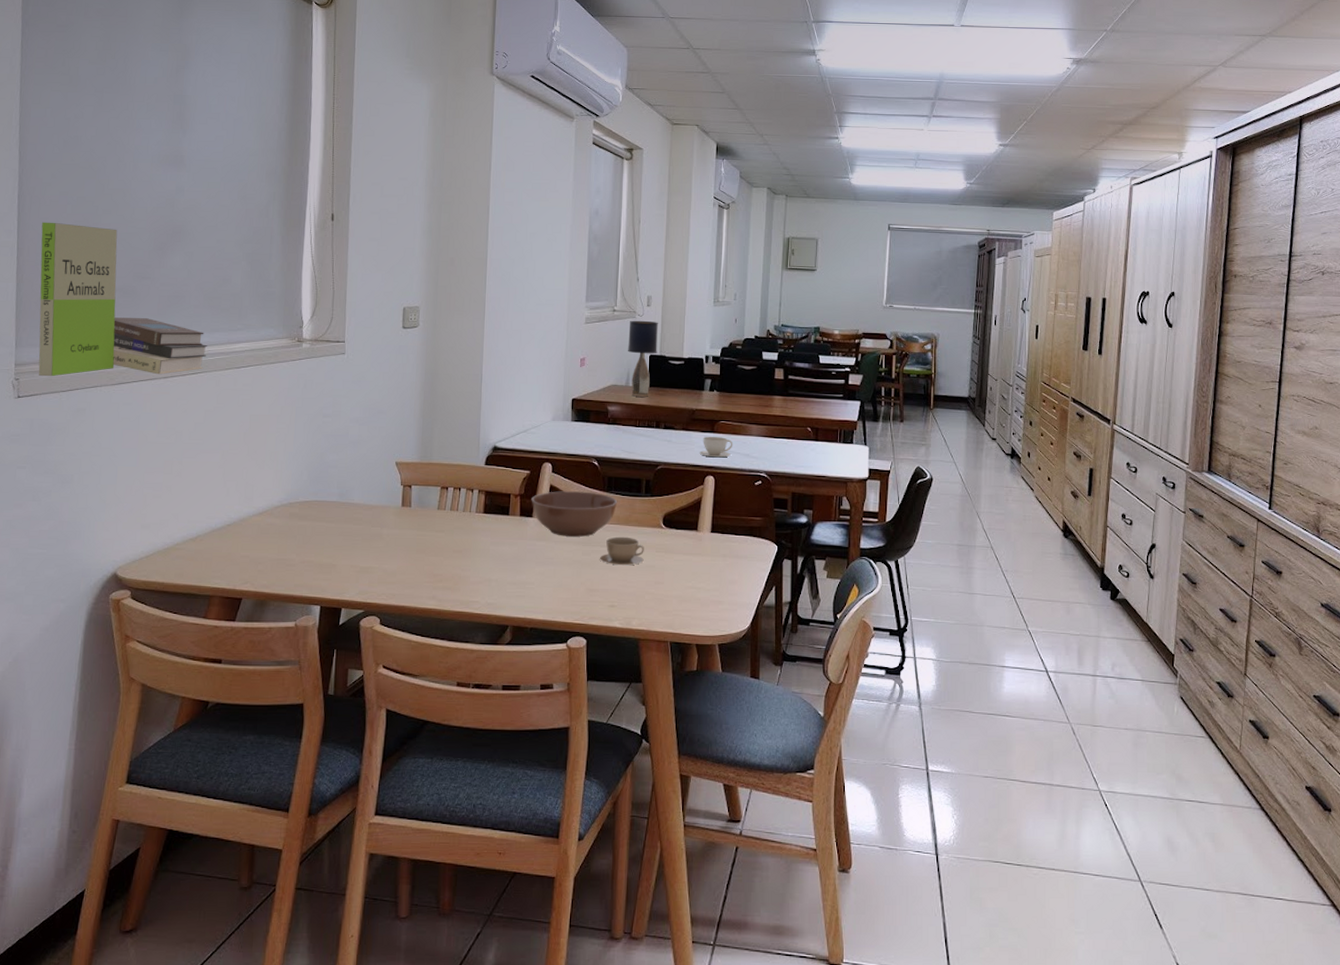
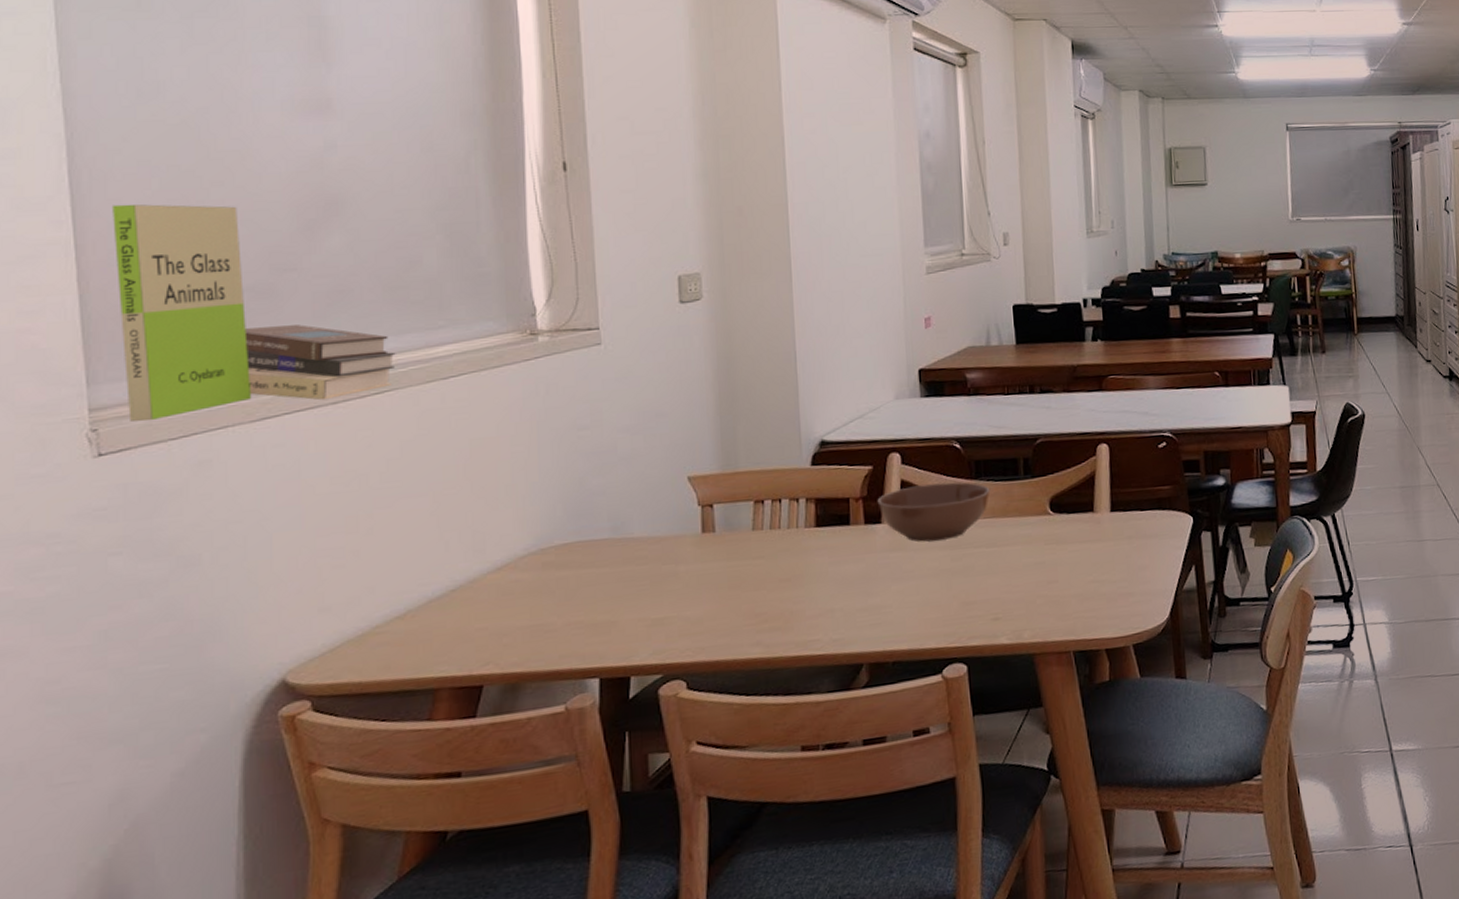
teacup: present [600,536,644,566] -> none [974,531,1031,568]
table lamp: present [628,320,659,397] -> none [983,263,1022,358]
teacup: present [699,437,733,458] -> none [1086,395,1128,422]

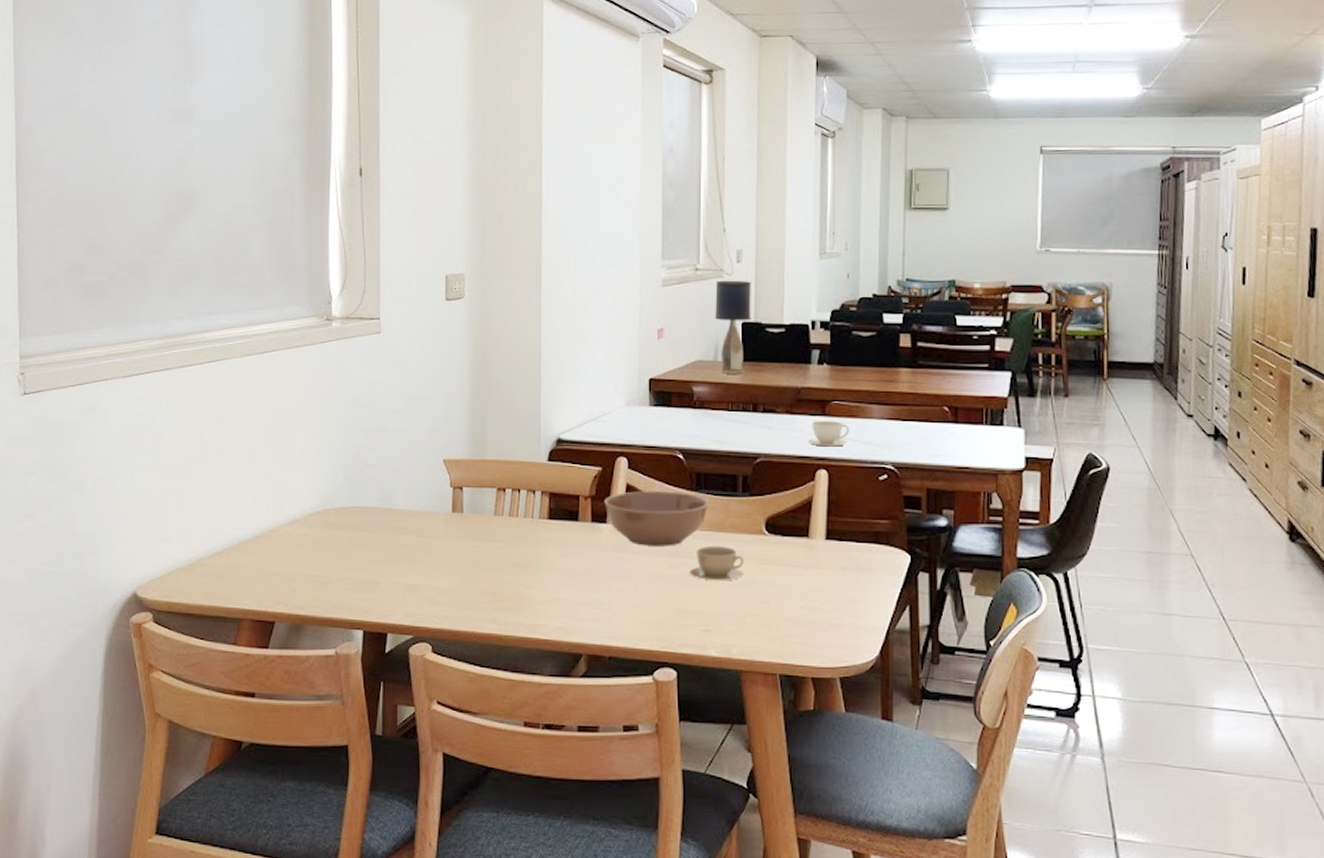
book: present [113,204,252,422] -> none [42,193,126,370]
books: present [244,324,396,401] -> none [123,299,227,364]
teacup: none [974,531,1031,568] -> present [690,545,744,581]
table lamp: none [983,263,1022,358] -> present [715,280,752,374]
teacup: none [1086,395,1128,422] -> present [807,421,850,447]

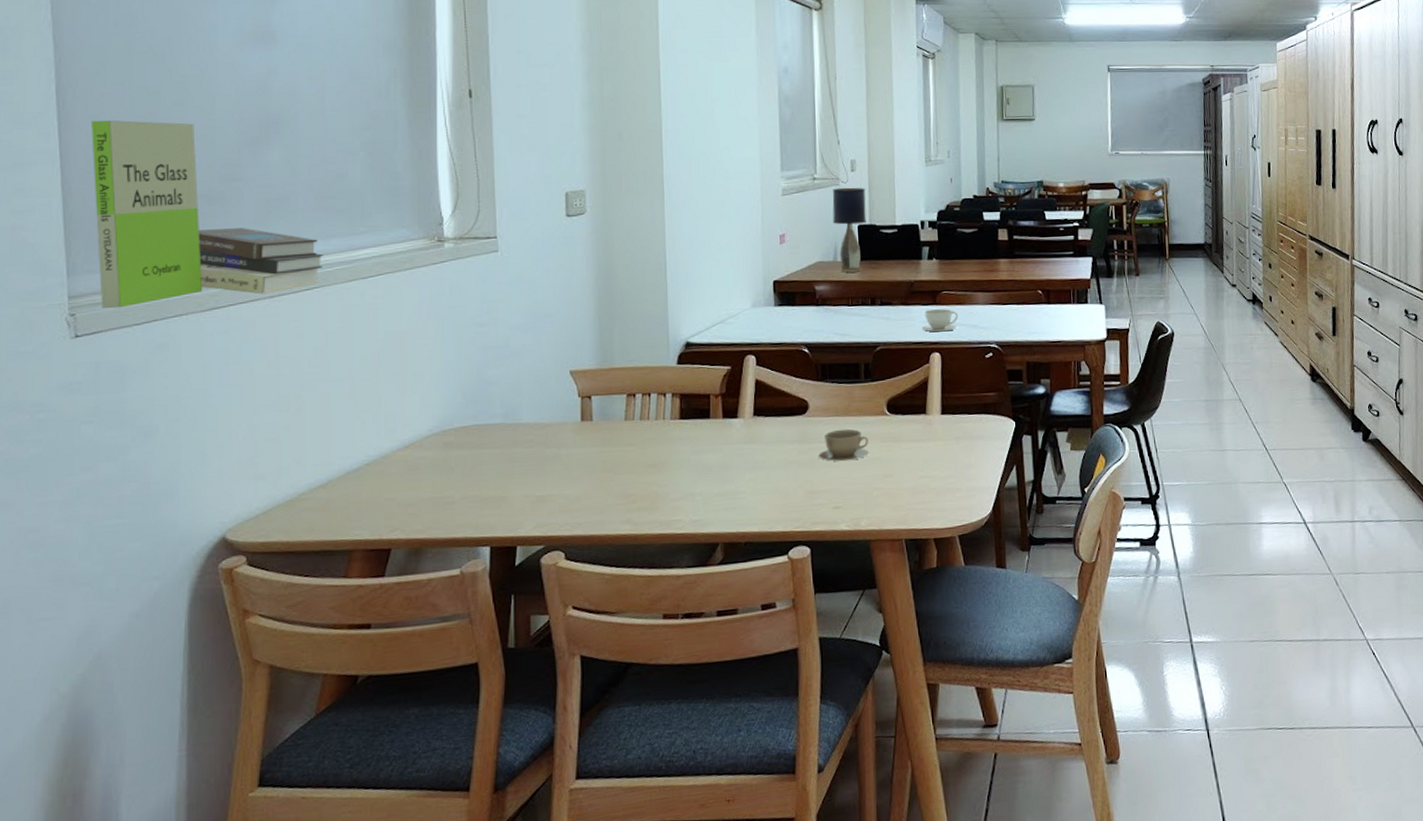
book: none [42,193,126,370] -> present [91,120,203,309]
books: none [123,299,227,364] -> present [198,228,324,295]
bowl: present [604,491,709,546] -> none [734,383,835,436]

